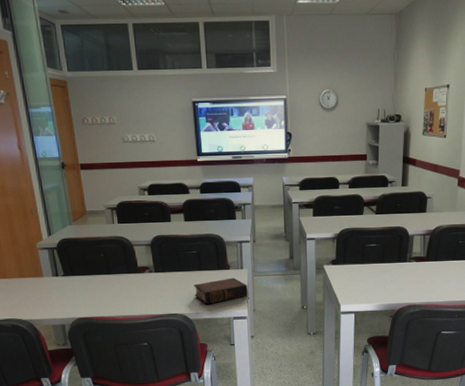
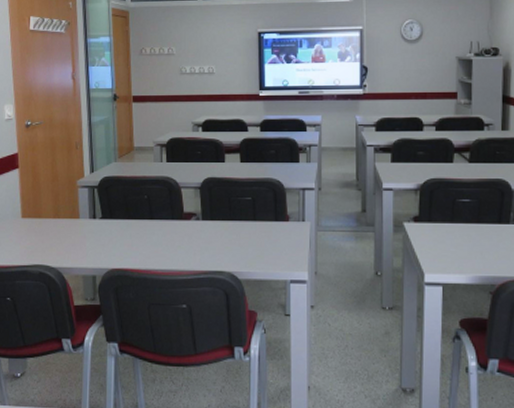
book: present [194,277,248,304] -> none [246,231,309,262]

